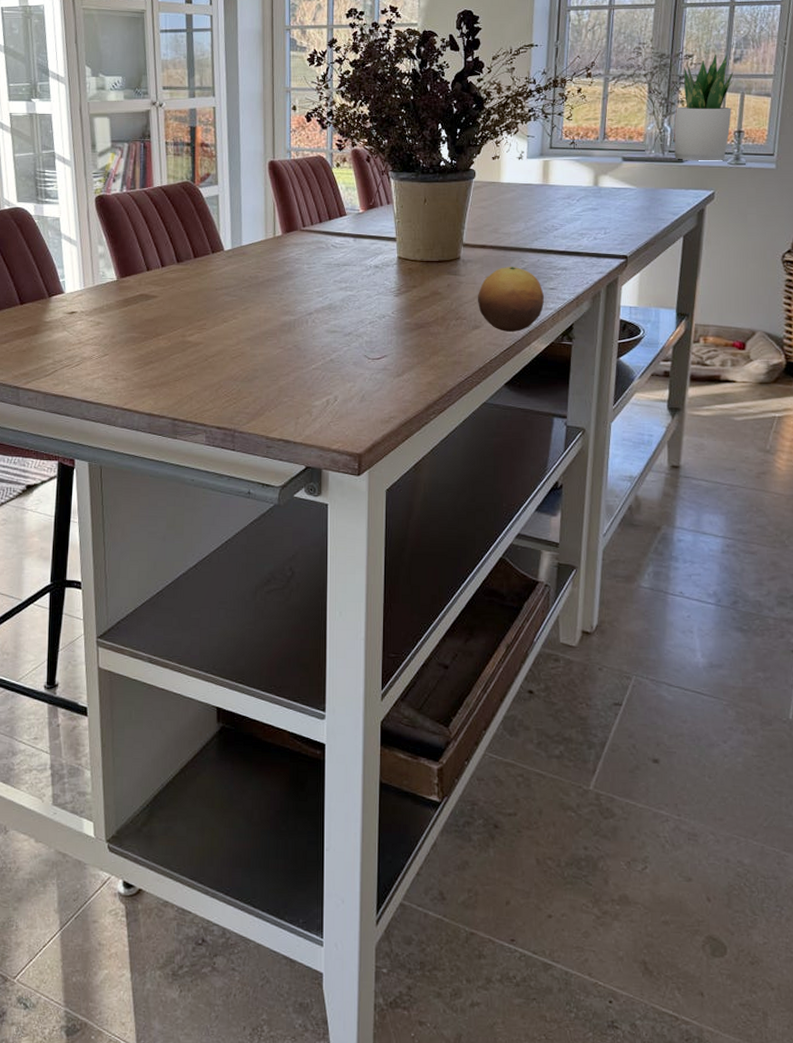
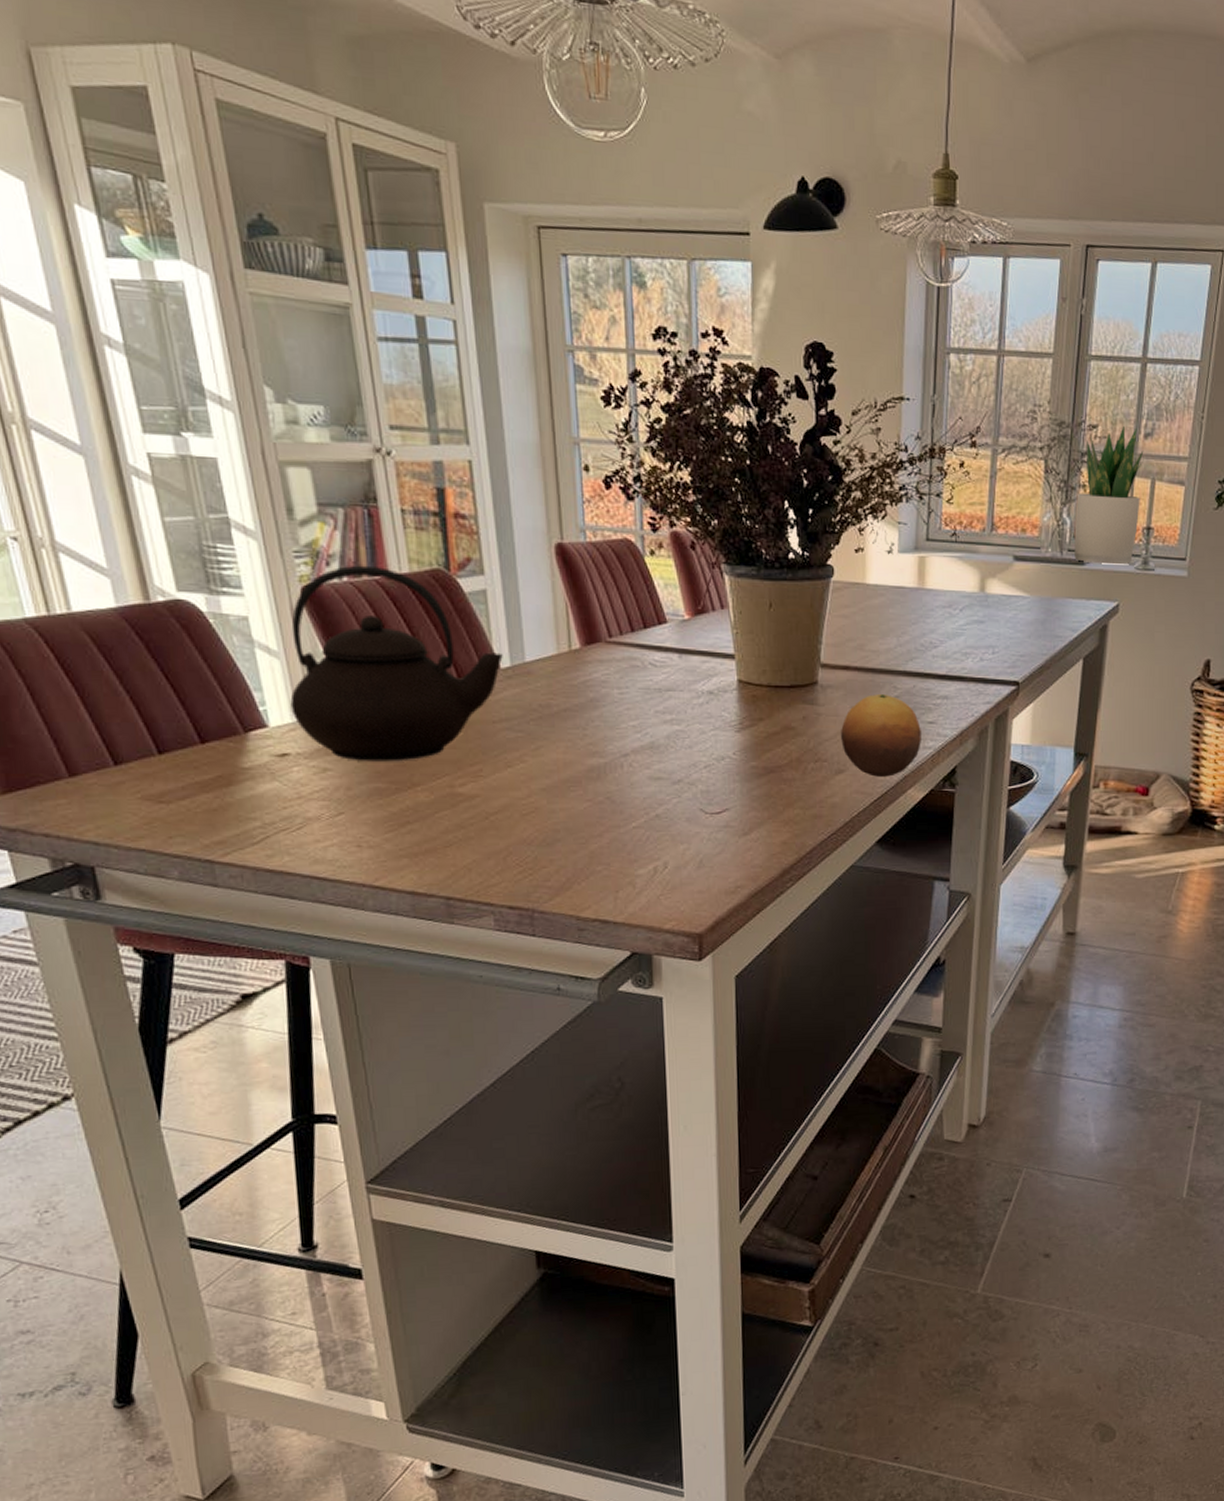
teapot: none [80,181,227,318] -> present [290,565,503,761]

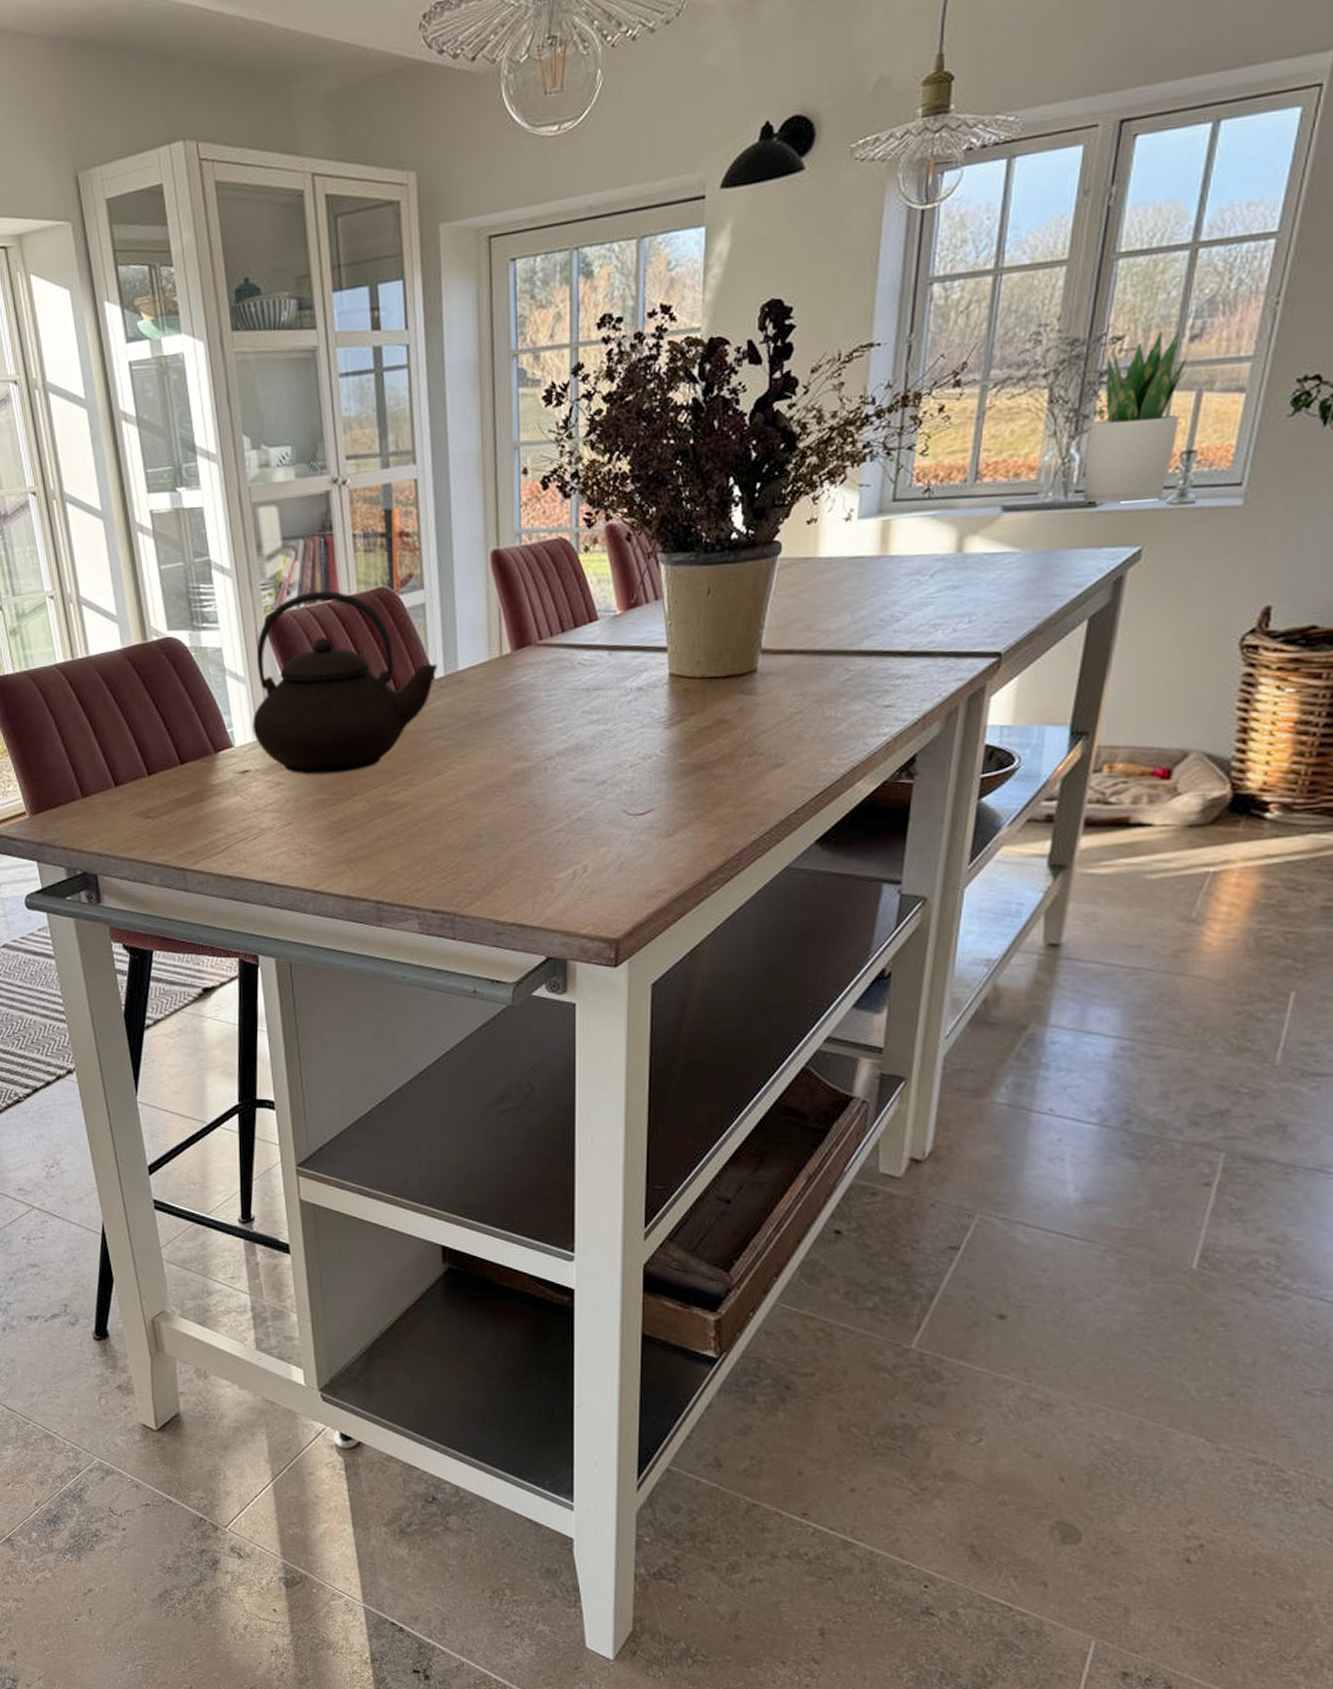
fruit: present [840,693,922,777] -> none [779,677,877,770]

